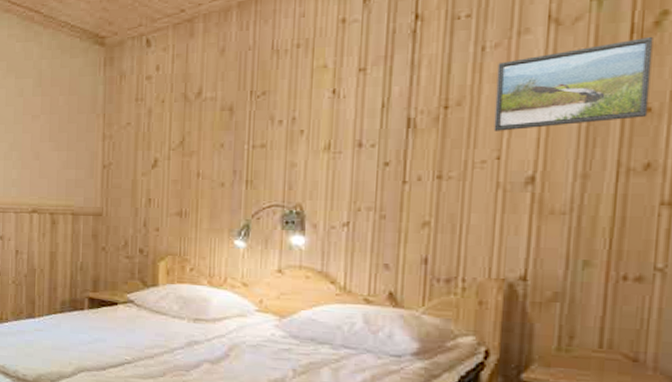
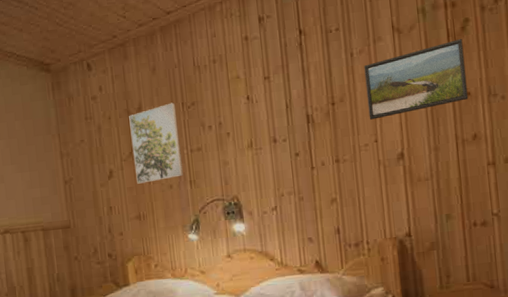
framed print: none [184,90,243,177] -> present [129,102,183,184]

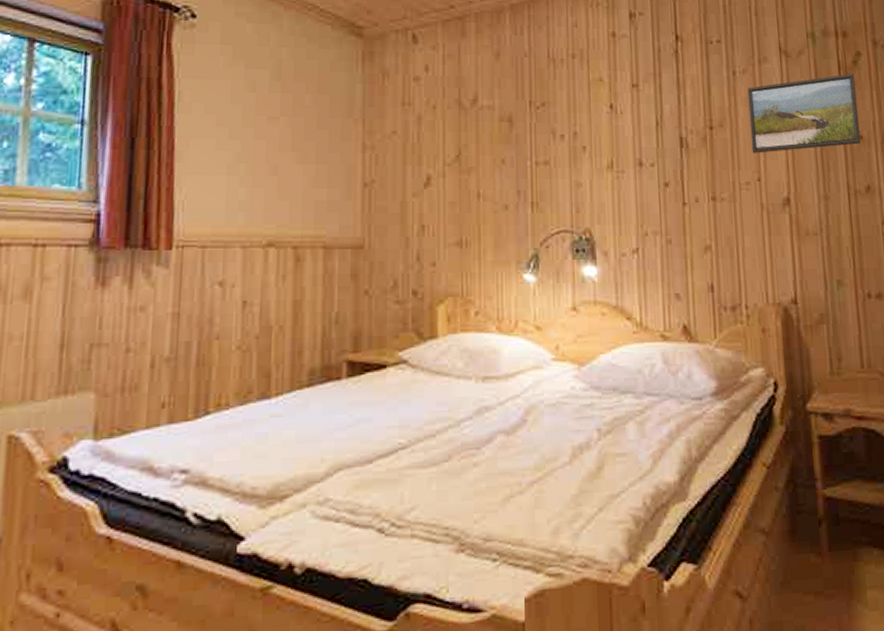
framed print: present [129,102,183,184] -> none [460,99,523,199]

